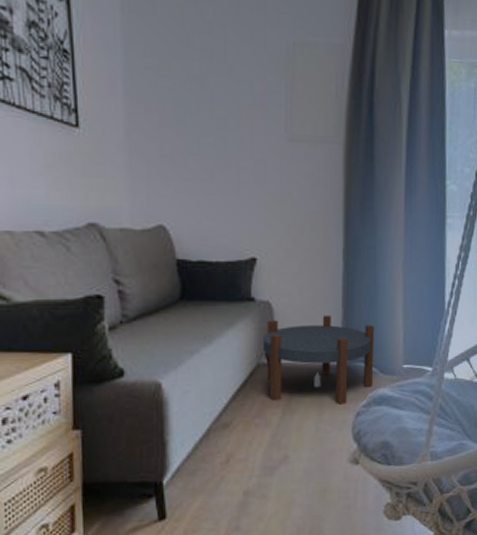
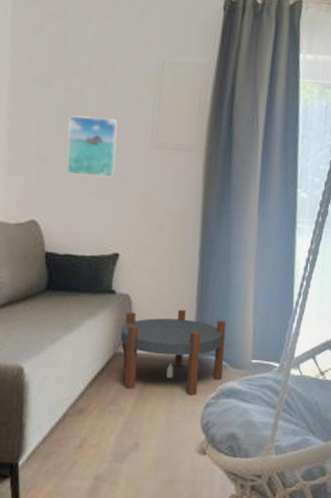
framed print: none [193,107,247,176] -> present [67,115,118,178]

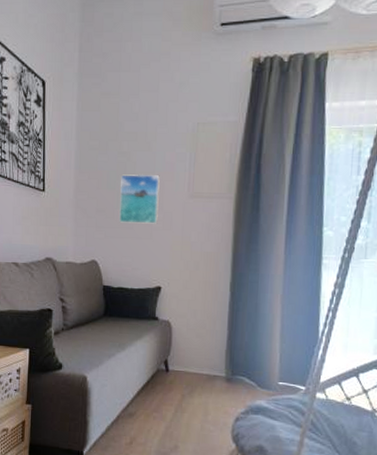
side table: present [120,309,226,395] -> none [162,334,255,410]

